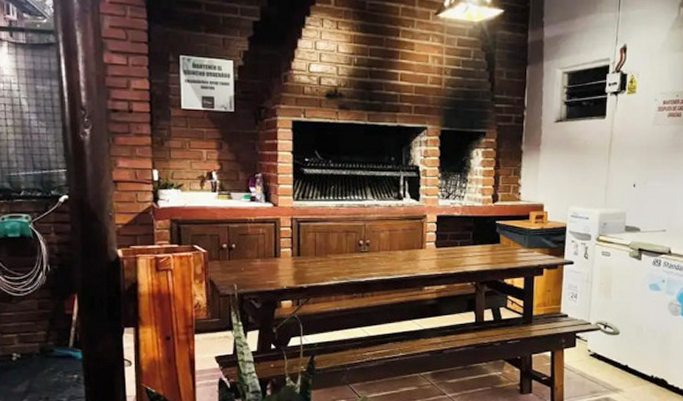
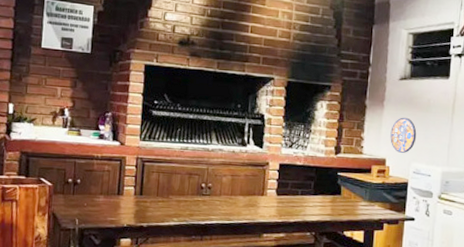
manhole cover: none [547,160,574,197] -> present [390,117,417,153]

